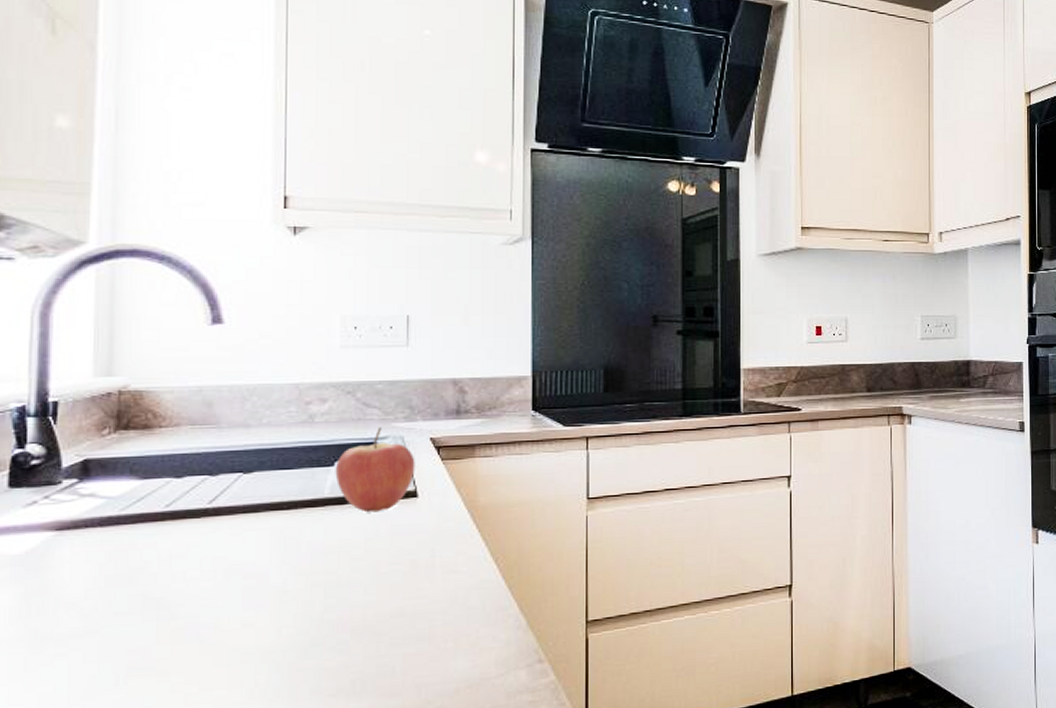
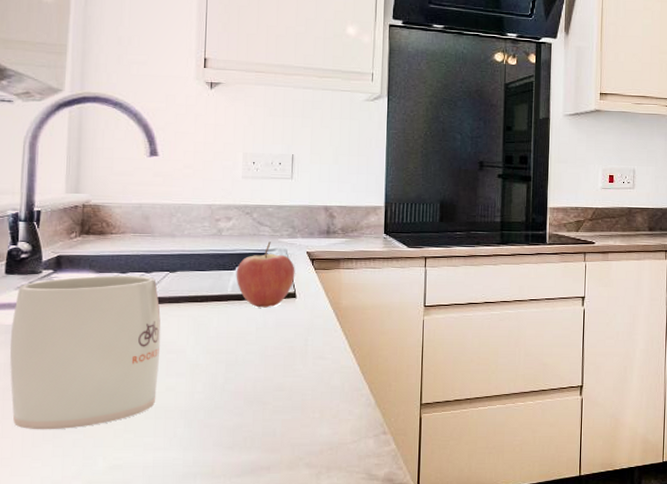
mug: none [17,480,234,692] -> present [9,275,161,430]

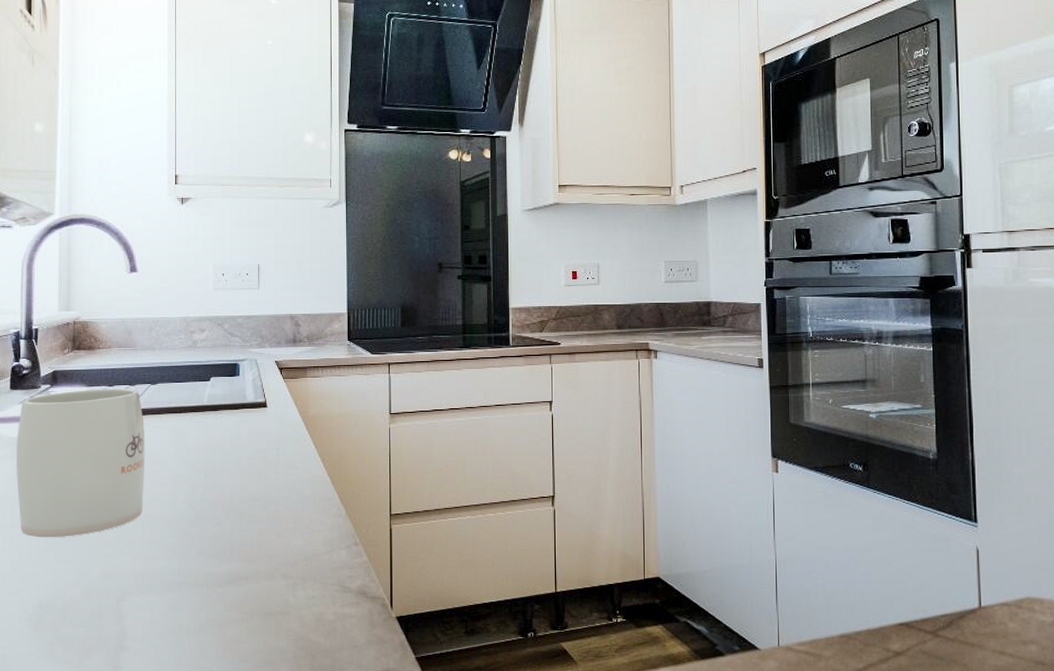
fruit: present [236,242,295,308] -> none [211,352,265,418]

